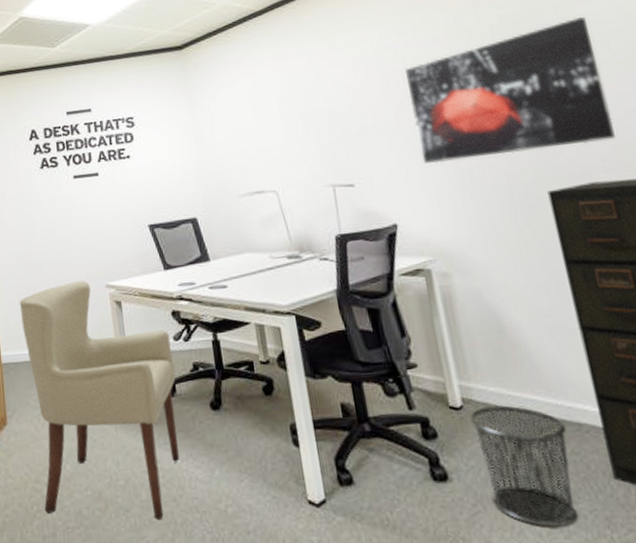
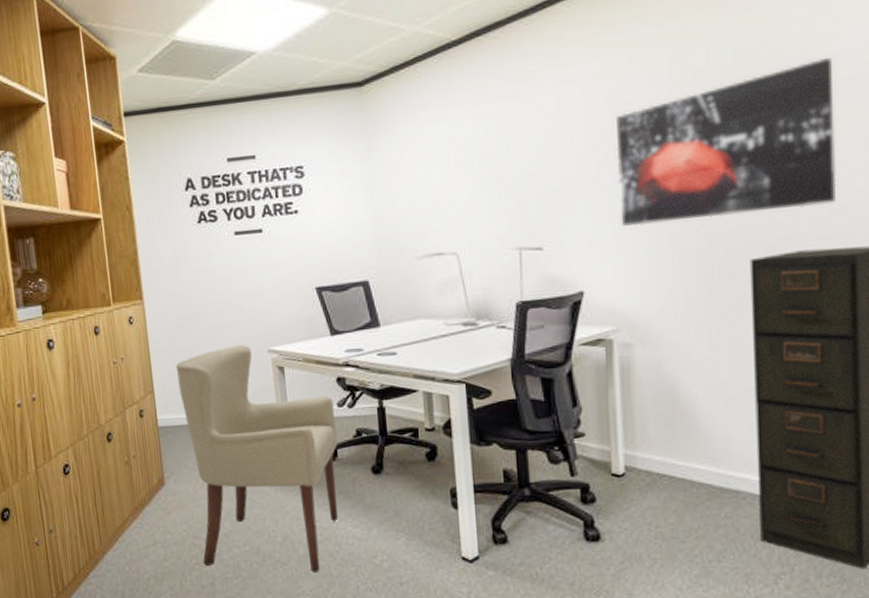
waste bin: present [469,405,578,528] -> none [630,473,724,583]

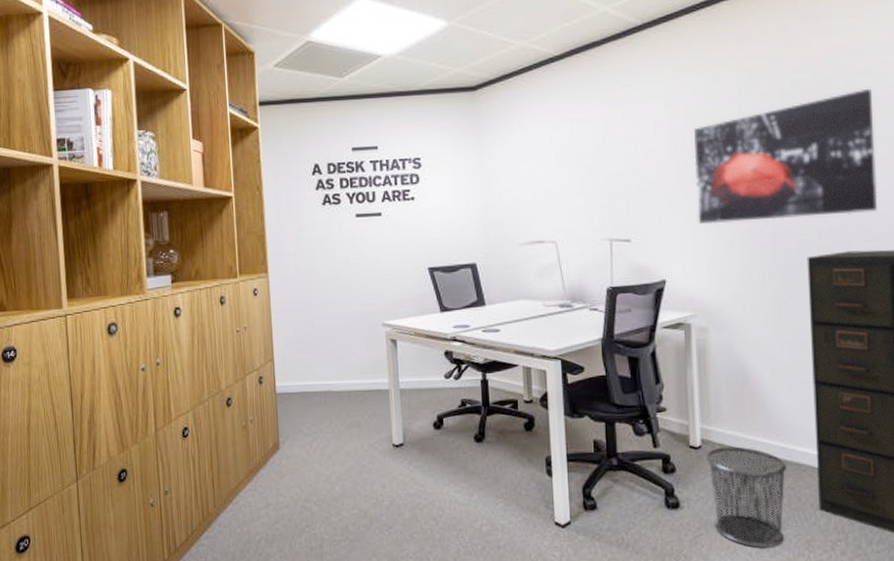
chair: present [175,345,338,572] -> none [295,318,444,535]
waste bin: none [630,473,724,583] -> present [705,446,787,549]

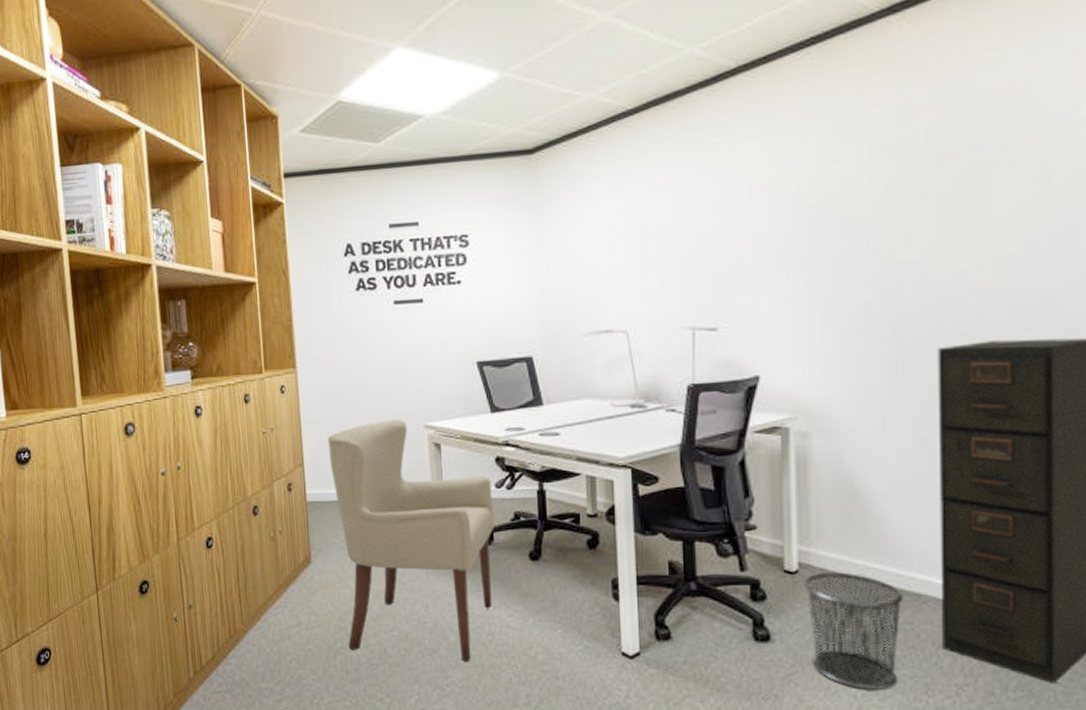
chair: none [295,318,444,535] -> present [327,419,495,662]
wall art: present [694,88,878,224] -> none [798,138,1033,309]

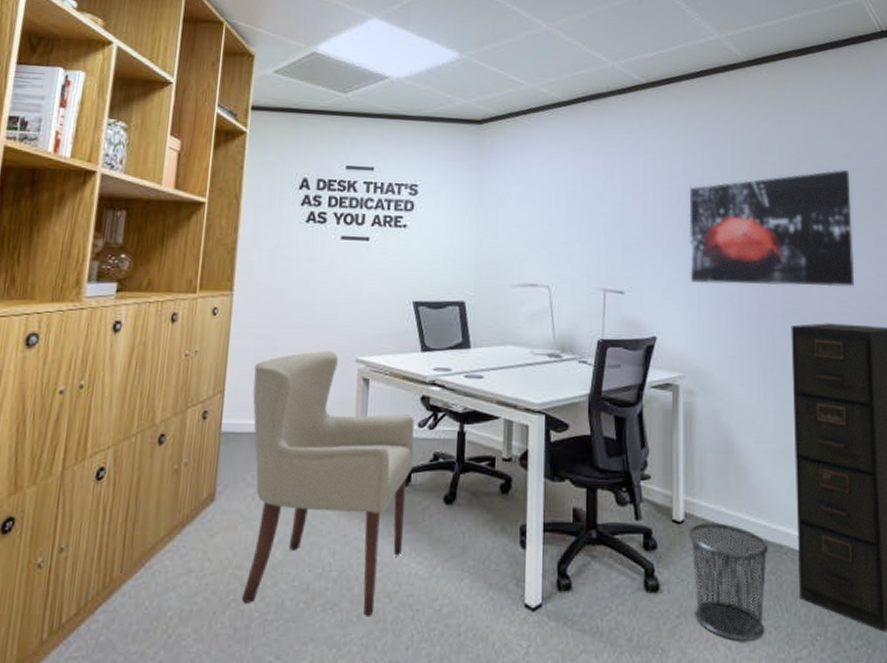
wall art: none [798,138,1033,309] -> present [689,169,855,287]

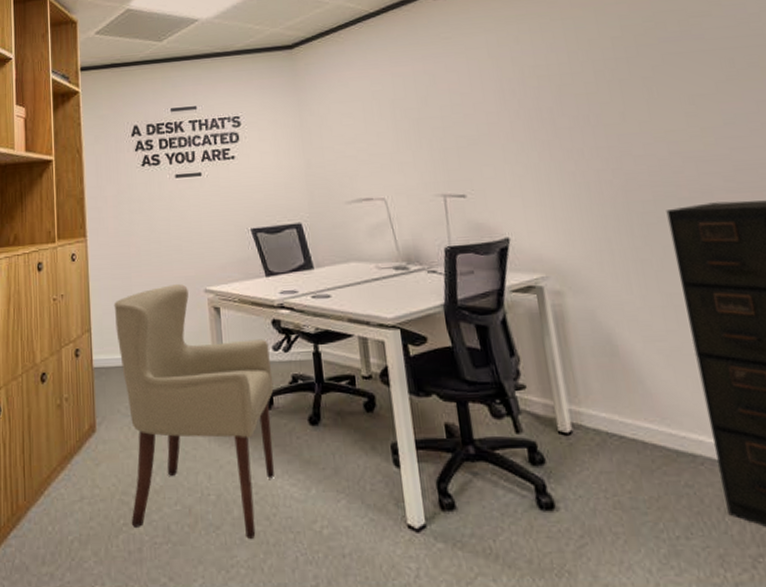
waste bin: present [688,523,769,642] -> none [579,432,690,565]
wall art: present [689,169,855,287] -> none [522,30,738,177]

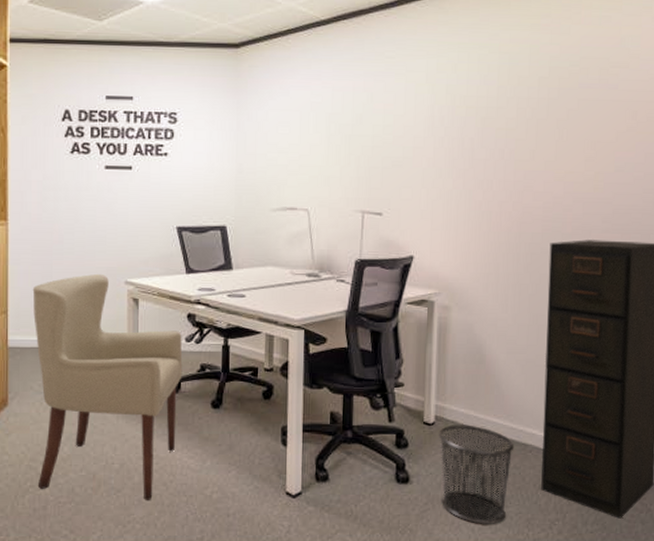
waste bin: none [579,432,690,565] -> present [438,425,515,525]

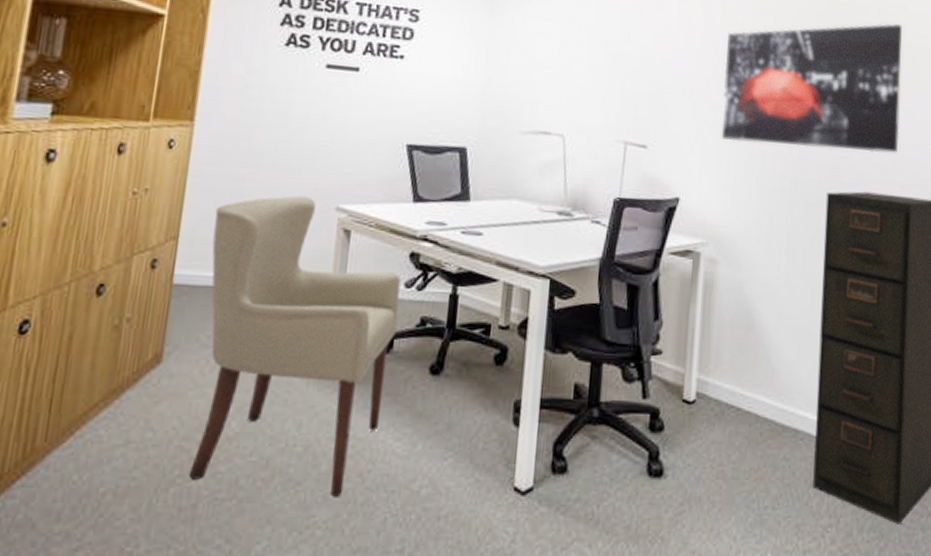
waste bin: present [438,425,515,525] -> none [699,404,785,533]
wall art: none [449,82,624,204] -> present [721,23,902,153]

